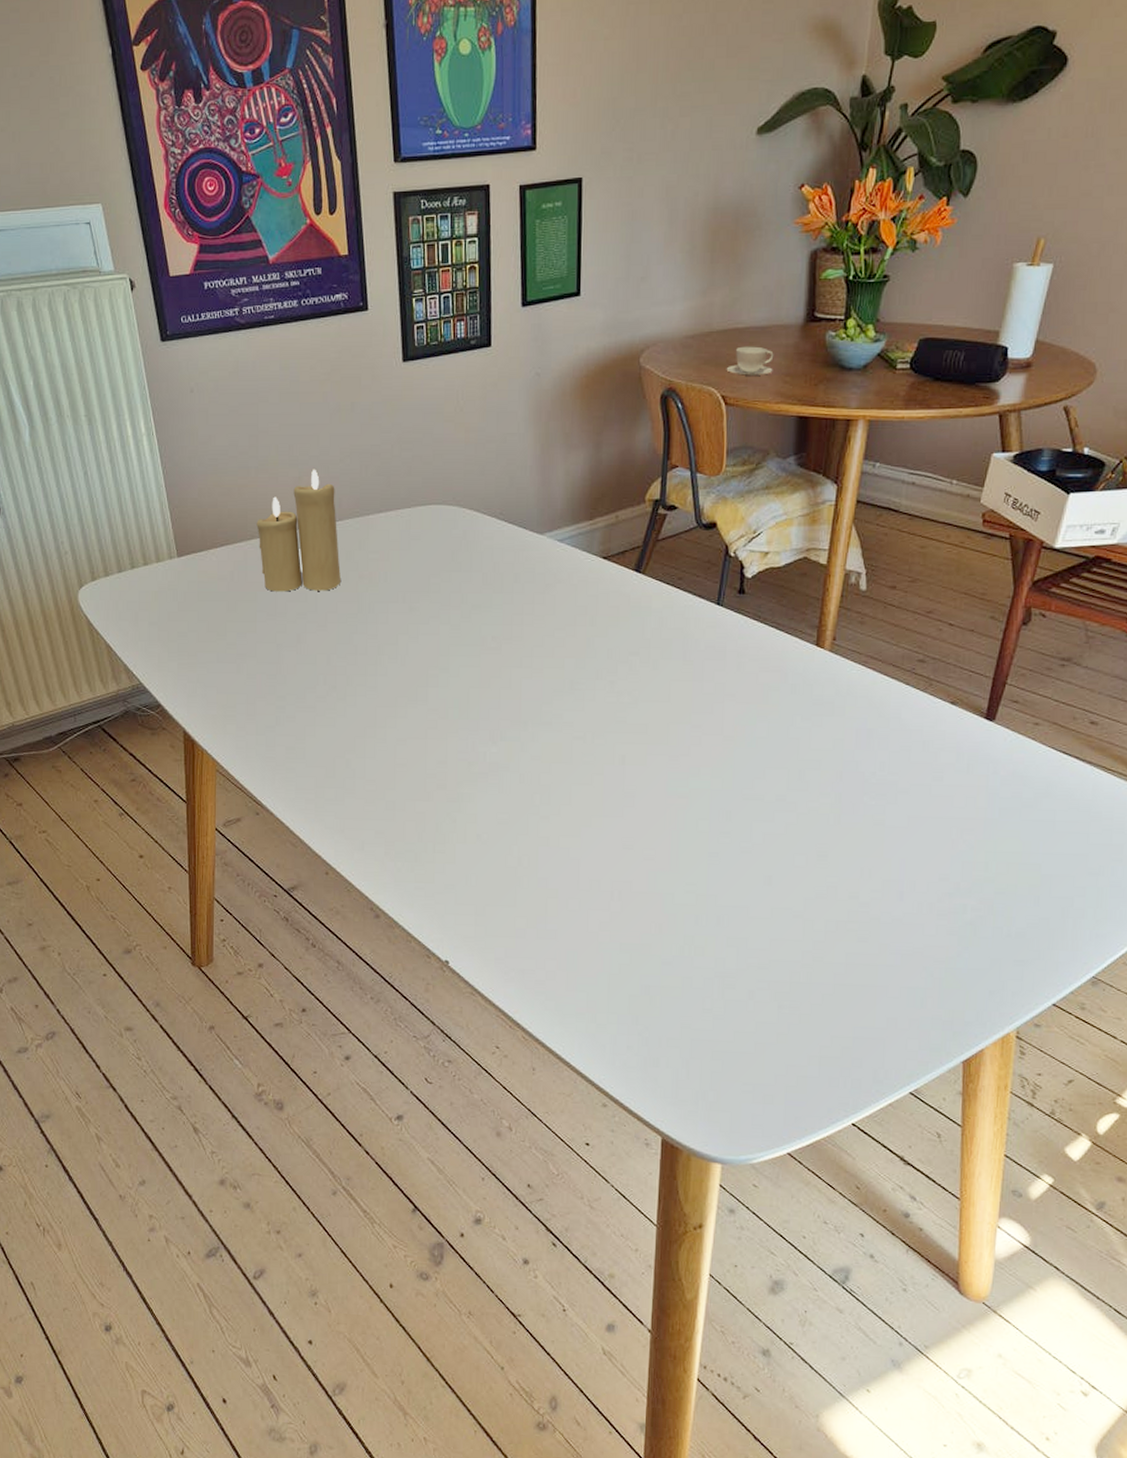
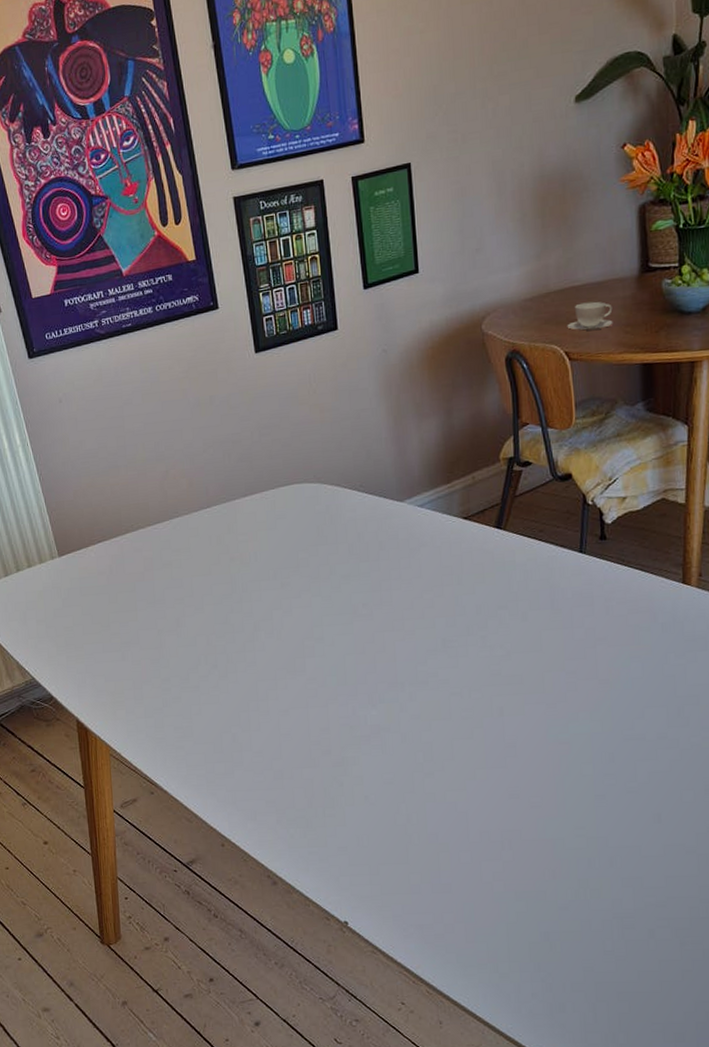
candle: present [256,469,341,592] -> none [130,461,213,581]

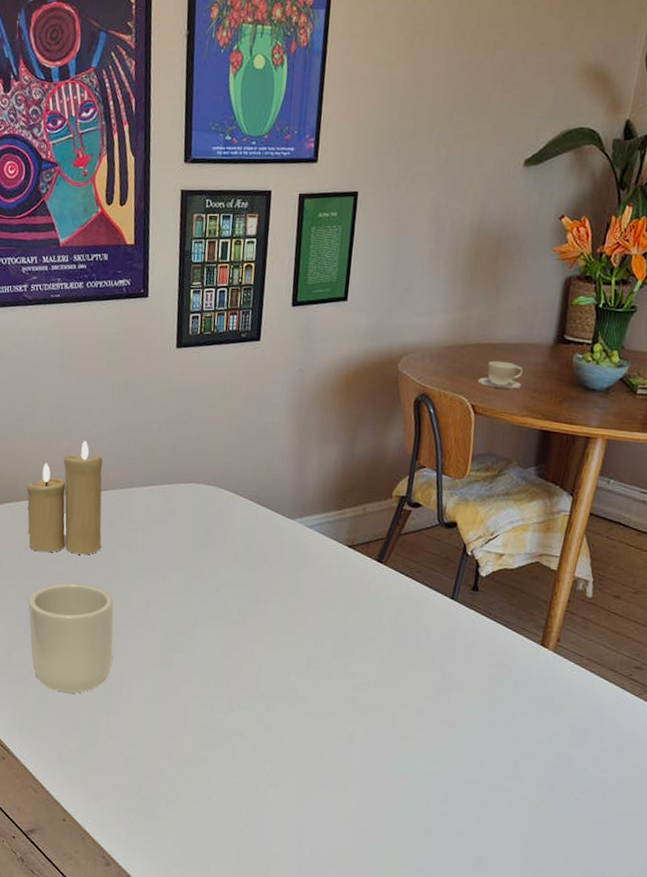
candle: none [130,461,213,581] -> present [26,440,103,555]
mug: none [150,604,244,718] -> present [28,583,114,694]

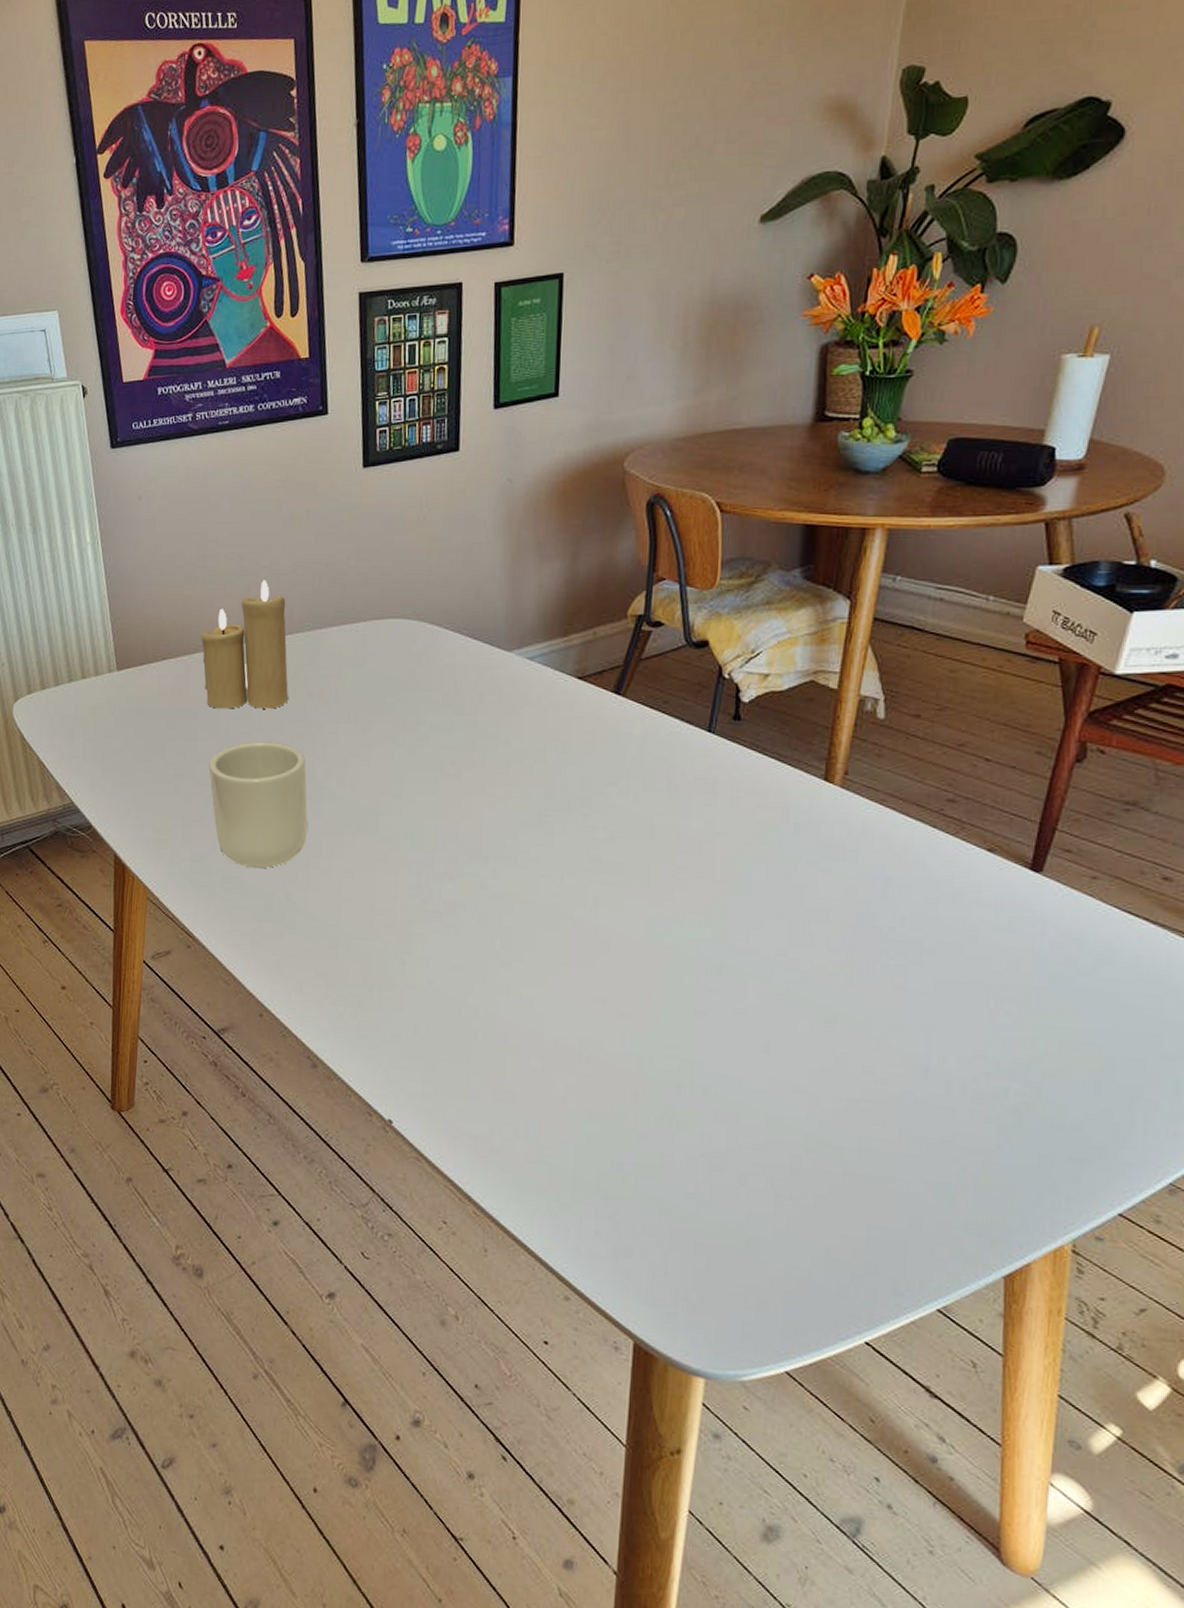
teacup: present [477,360,524,389] -> none [722,448,777,480]

